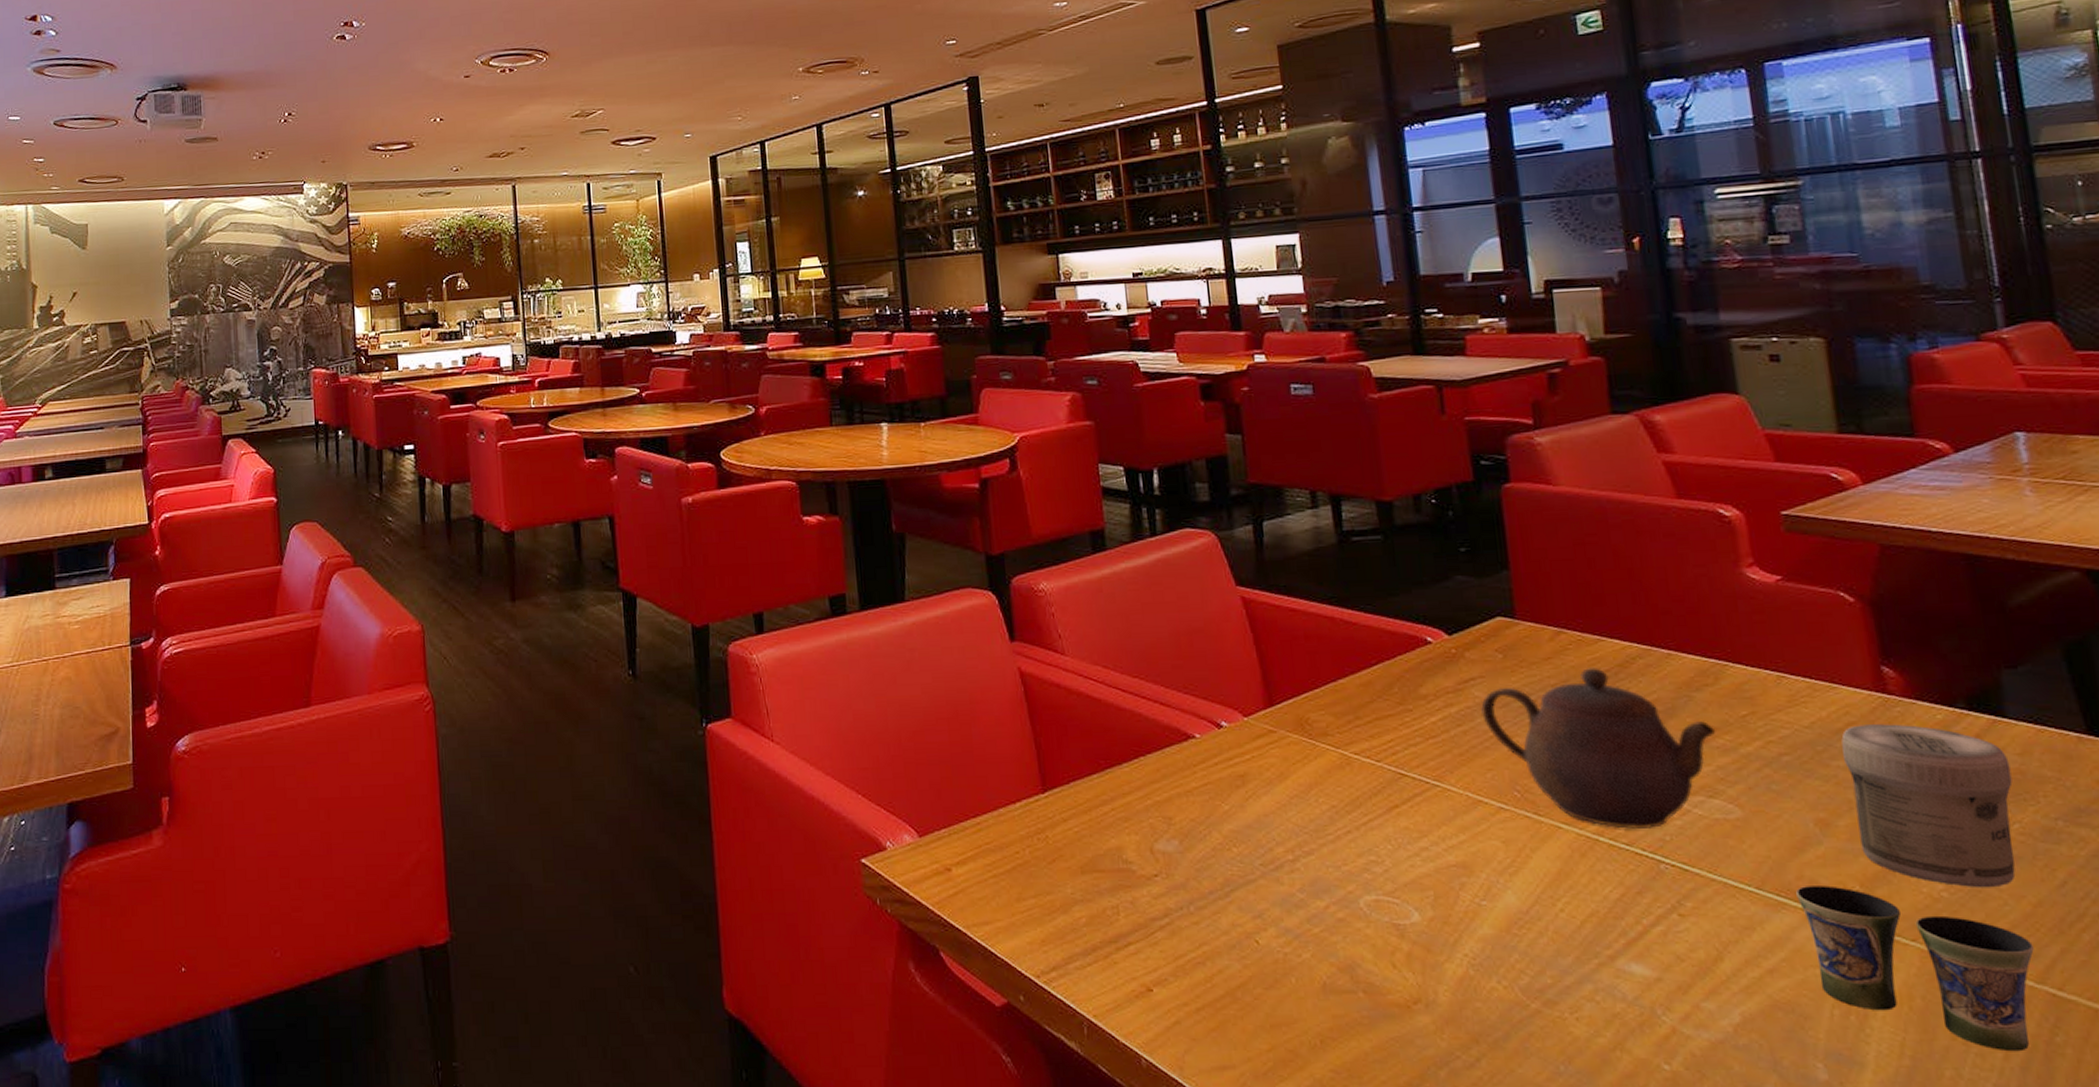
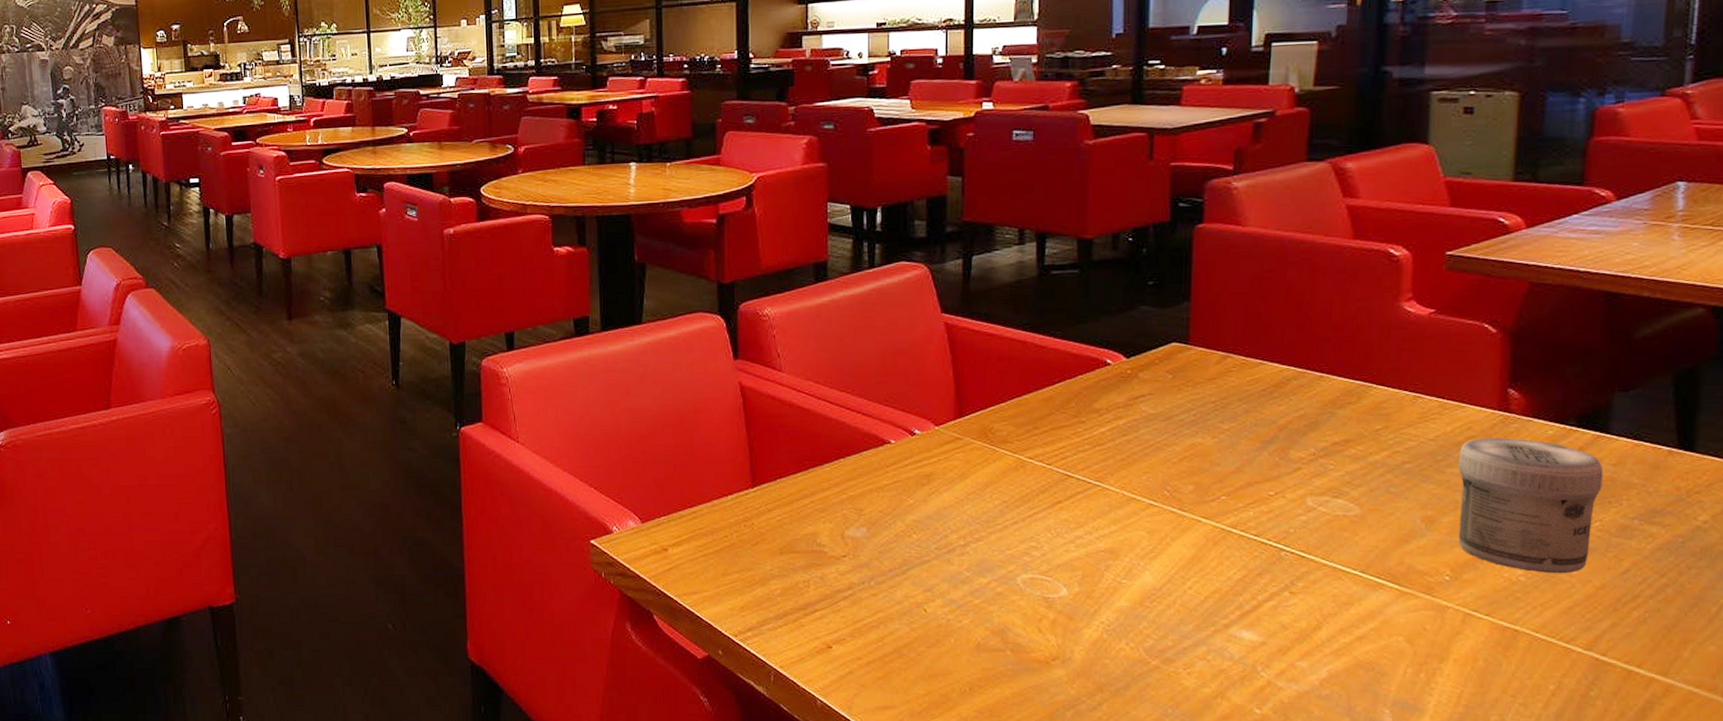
teapot: present [1481,668,1716,829] -> none [1146,387,1351,523]
cup: present [1796,885,2034,1052] -> none [1394,570,1589,703]

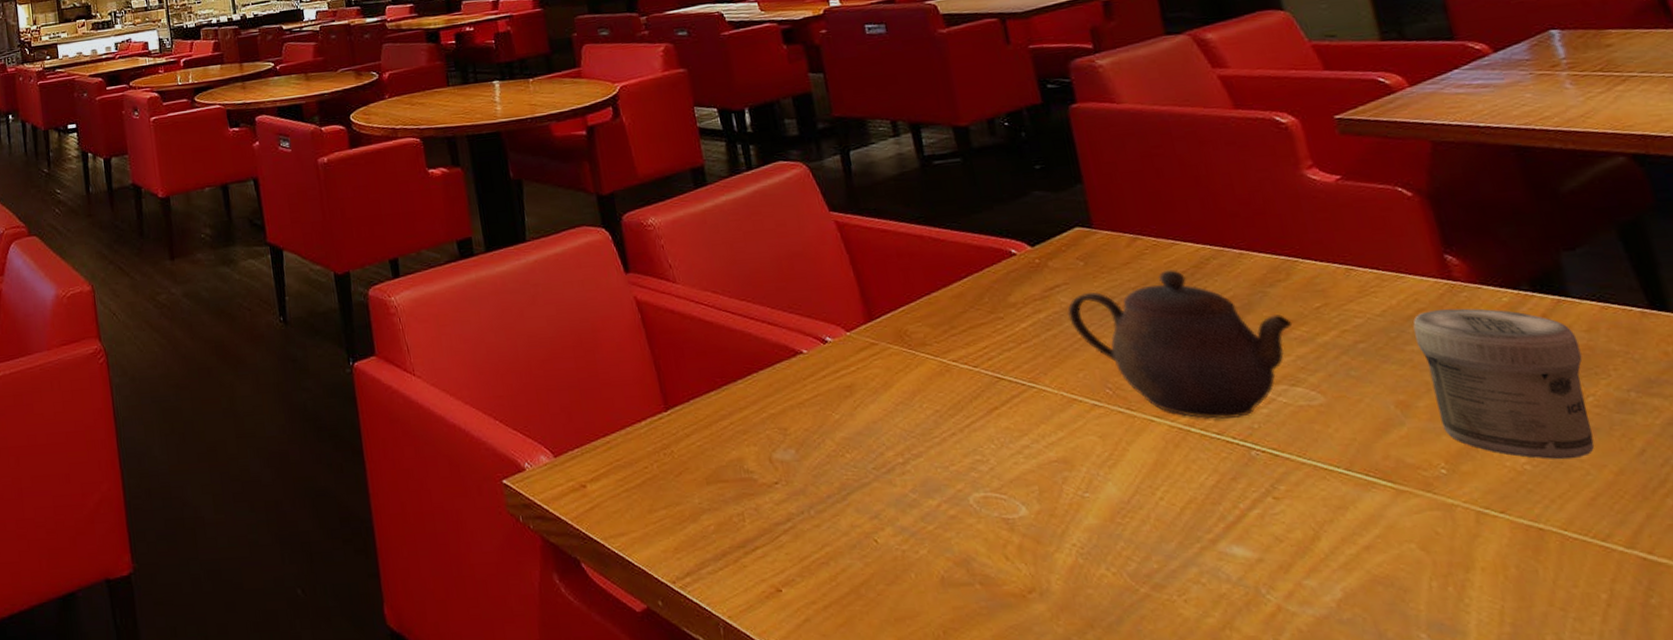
teapot: none [1146,387,1351,523] -> present [1067,270,1293,419]

